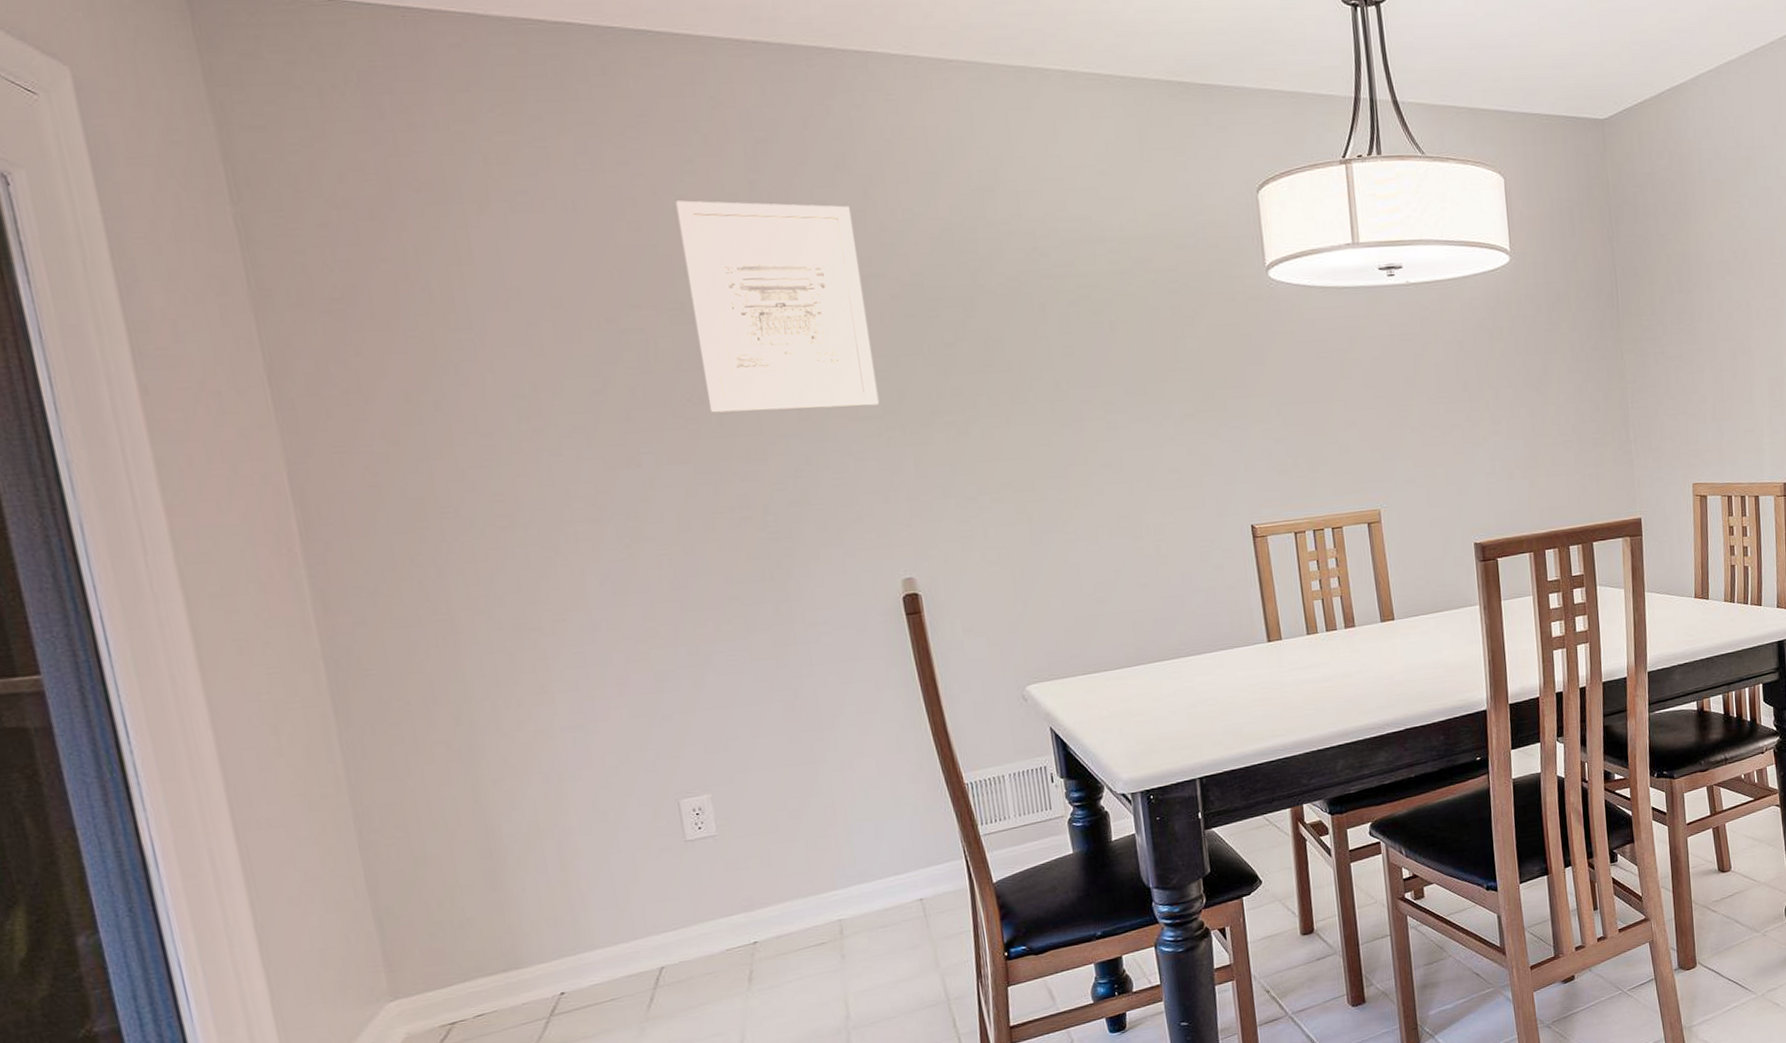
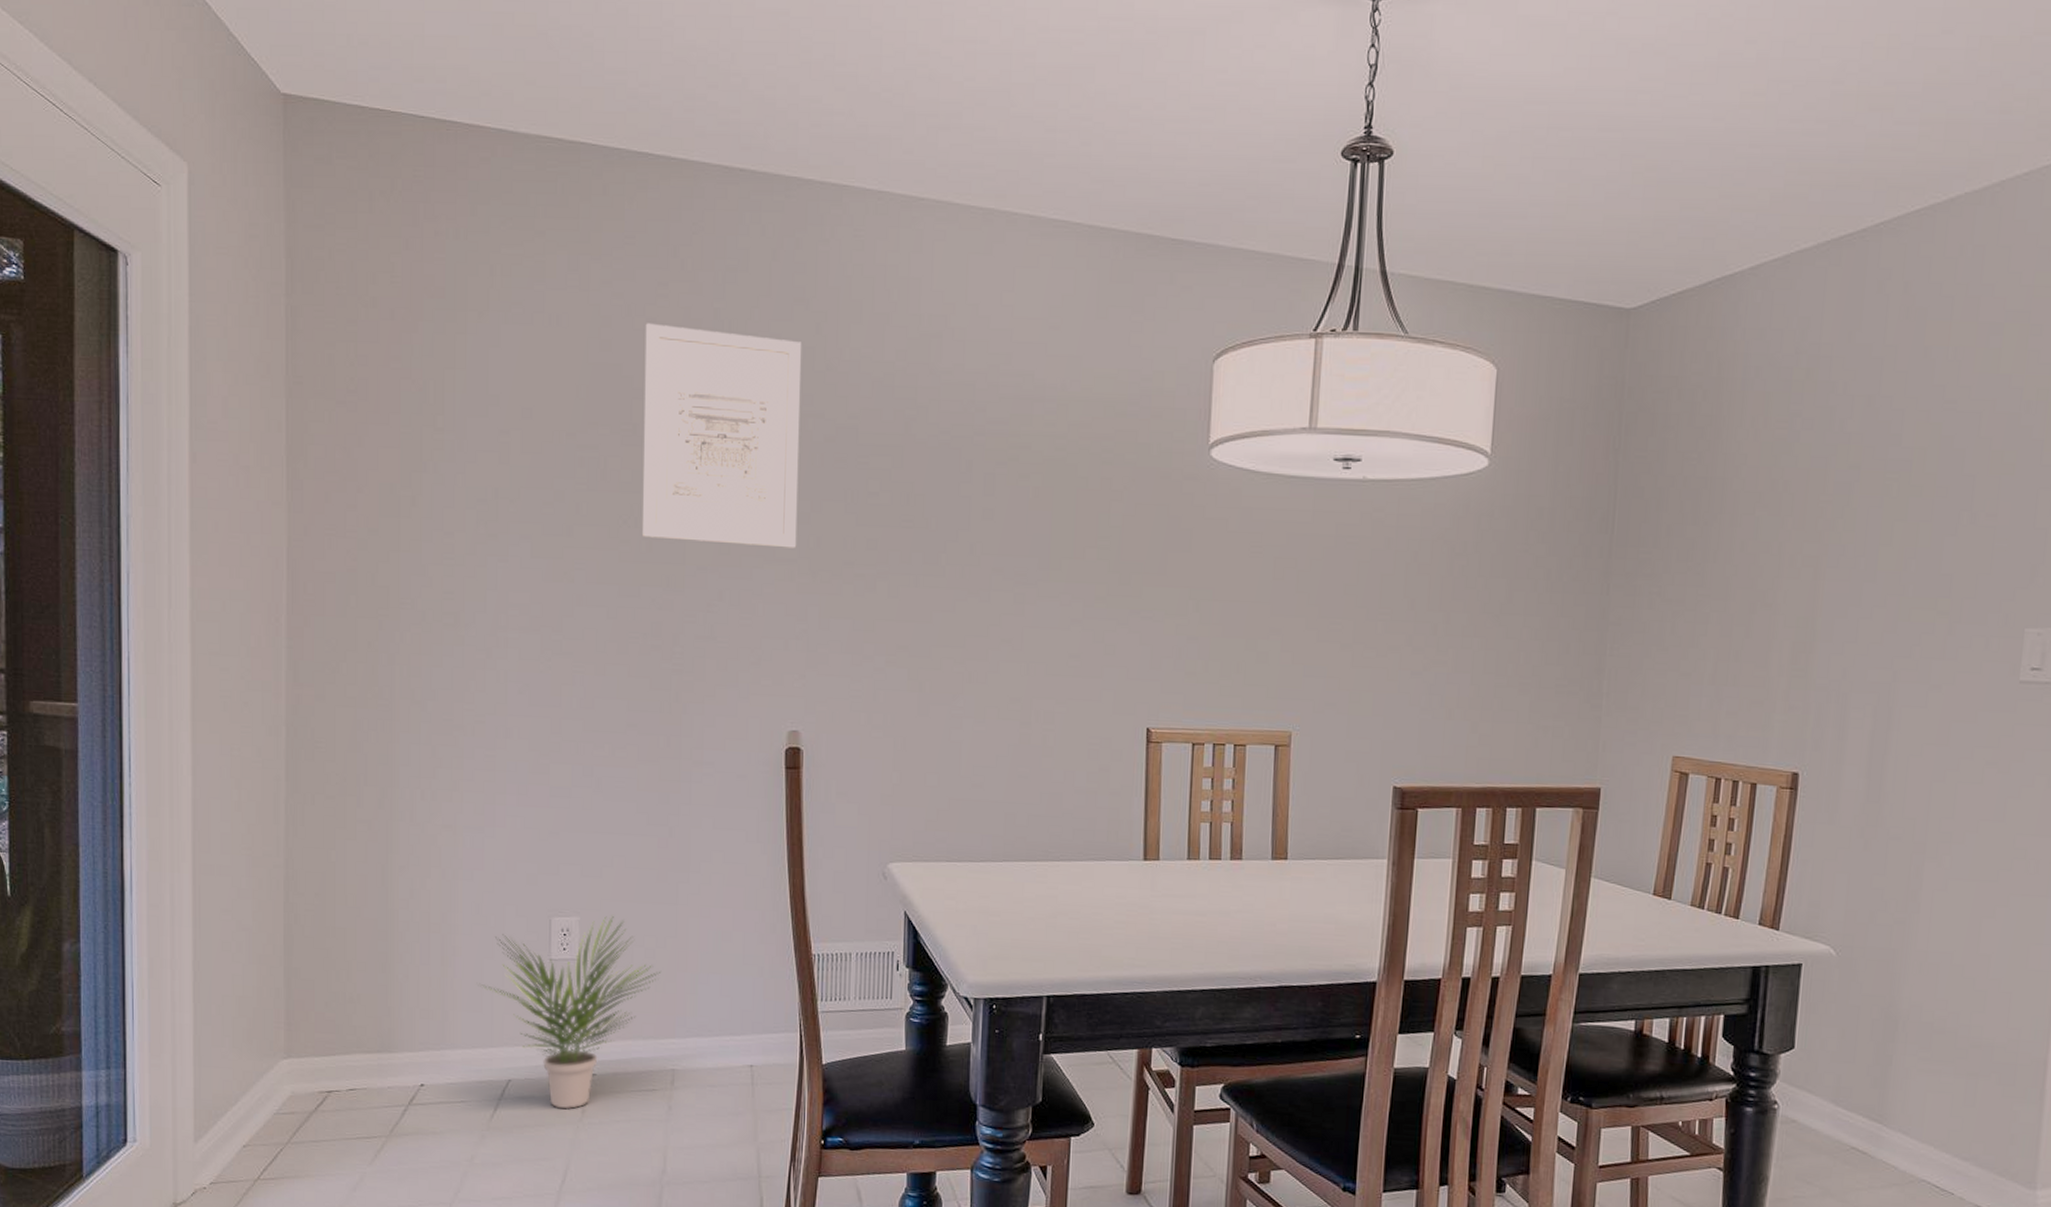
potted plant: none [609,785,810,983] -> present [479,915,662,1110]

